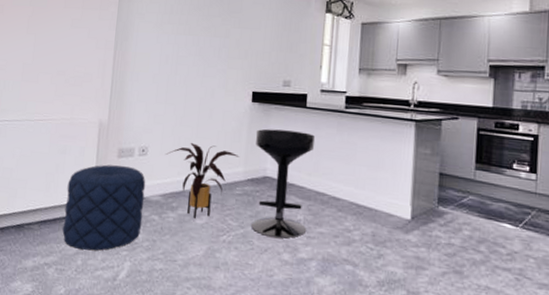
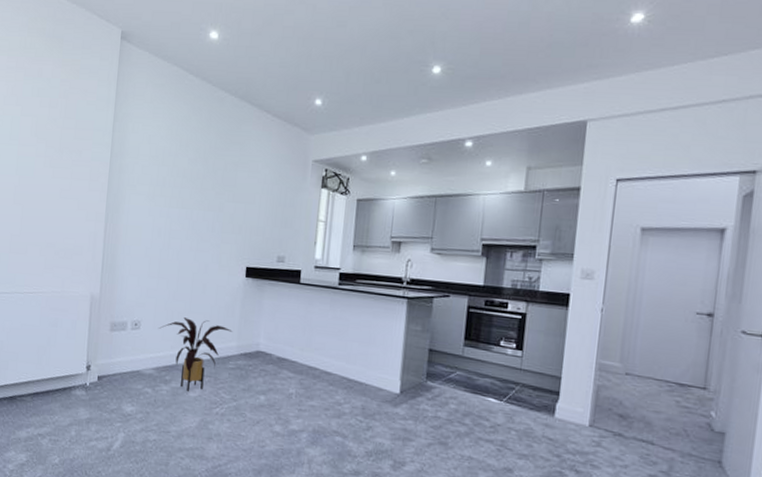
pouf: present [62,164,146,251] -> none [55,338,139,422]
bar stool: present [251,128,316,239] -> none [244,304,309,411]

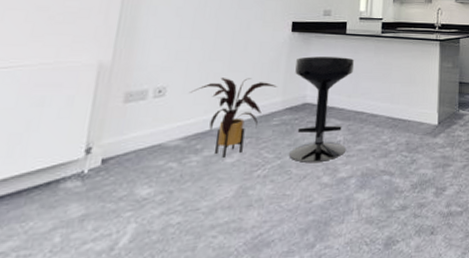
bar stool: none [244,304,309,411] -> present [289,56,355,163]

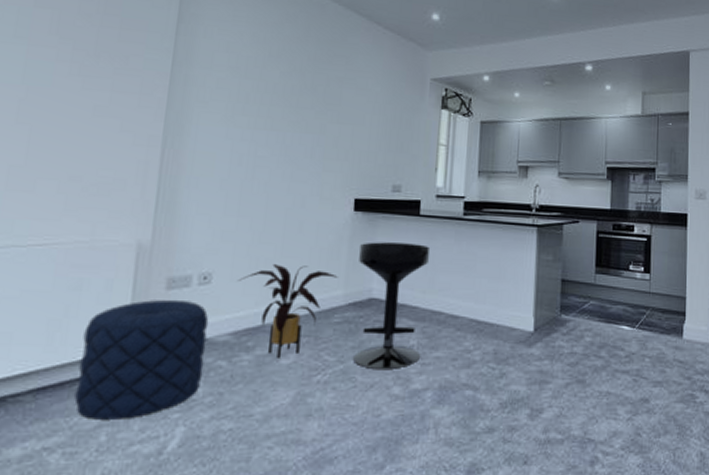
pouf: none [31,111,162,223] -> present [74,299,209,420]

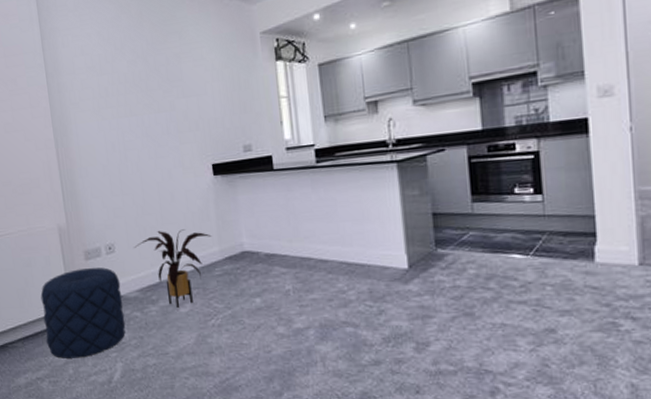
bar stool: present [353,242,431,369] -> none [224,197,297,313]

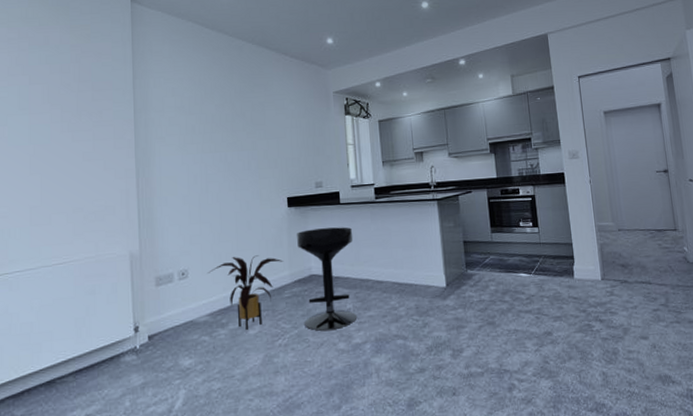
pouf: present [40,267,126,358] -> none [102,293,193,390]
bar stool: none [224,197,297,313] -> present [296,227,356,331]

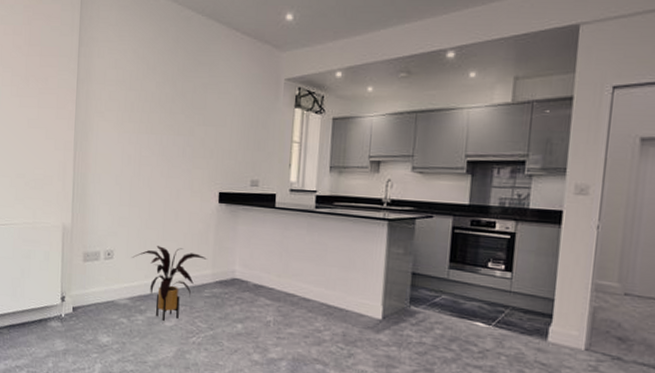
bar stool: present [296,227,356,331] -> none [221,230,285,340]

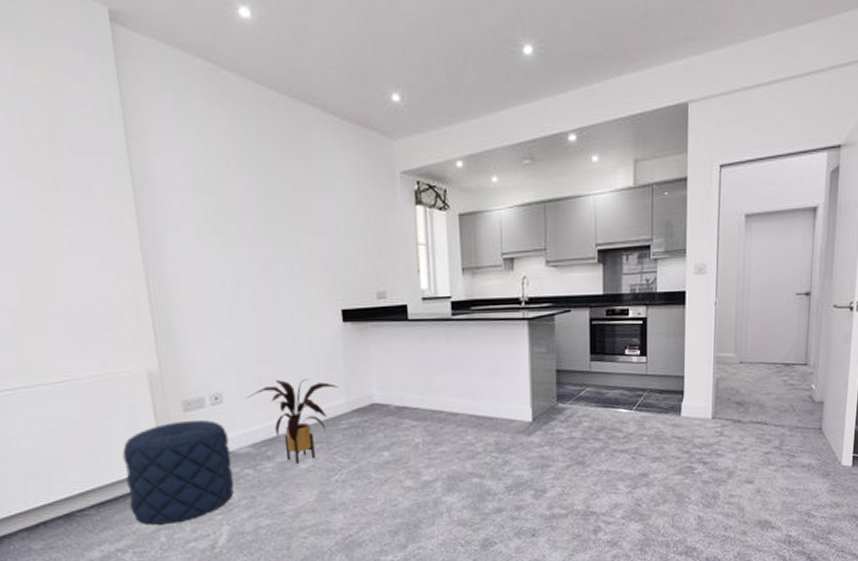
pouf: none [32,268,113,353] -> present [122,419,234,525]

